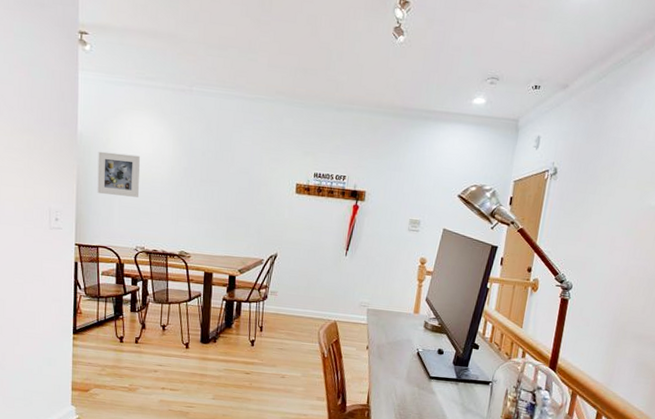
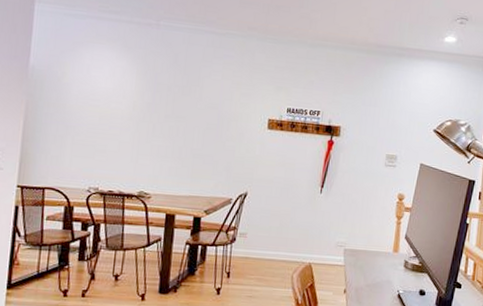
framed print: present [97,151,140,197] -> none [47,85,99,134]

